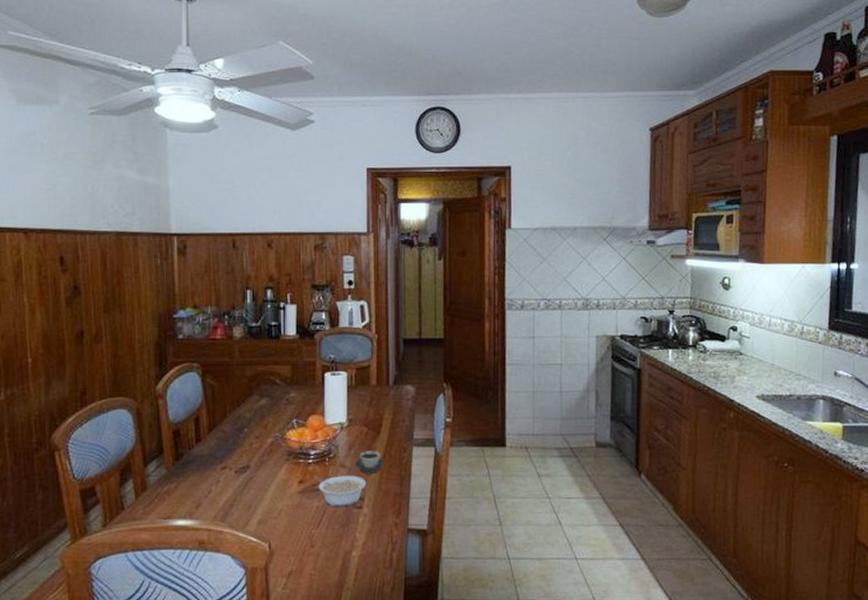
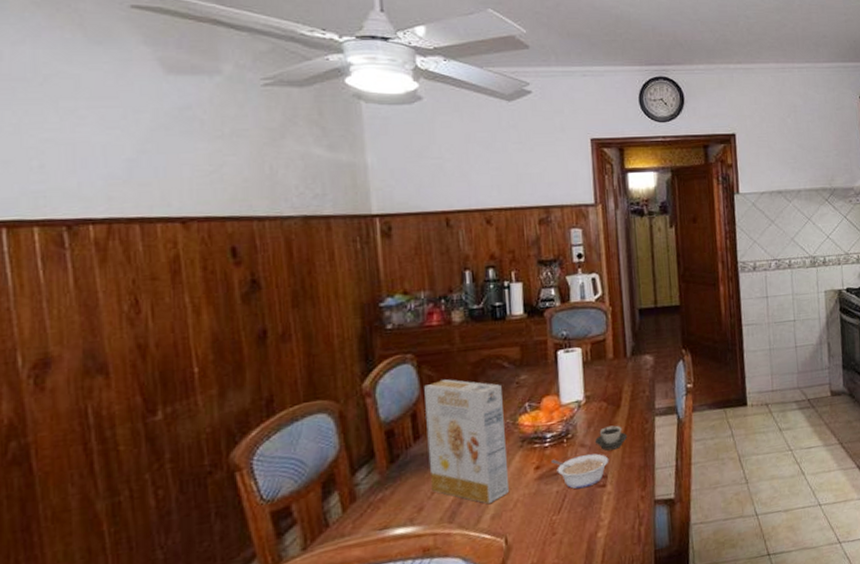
cereal box: none [207,390,275,510] -> present [424,379,510,505]

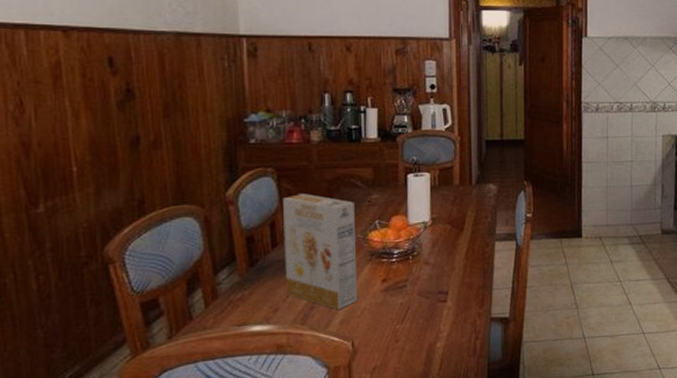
legume: present [550,453,609,489] -> none [396,271,451,303]
cup: present [595,425,628,451] -> none [439,247,469,270]

